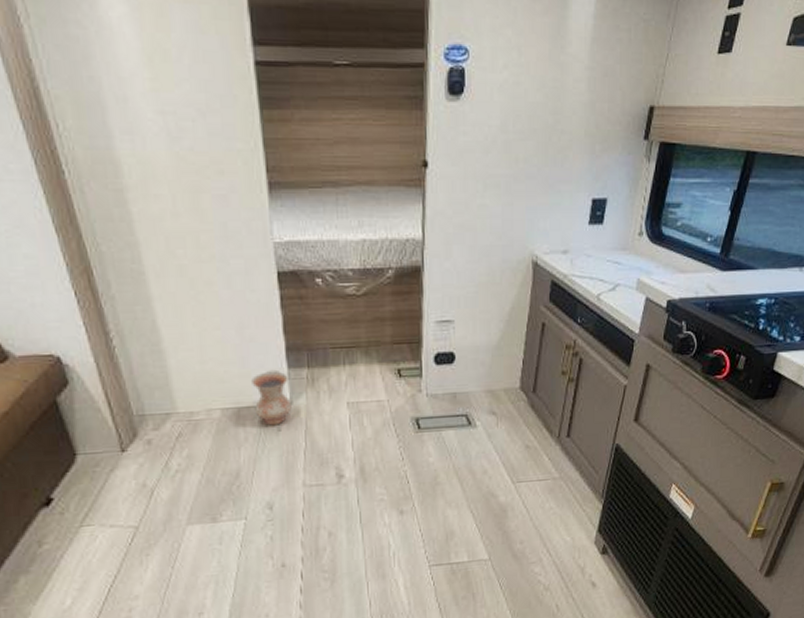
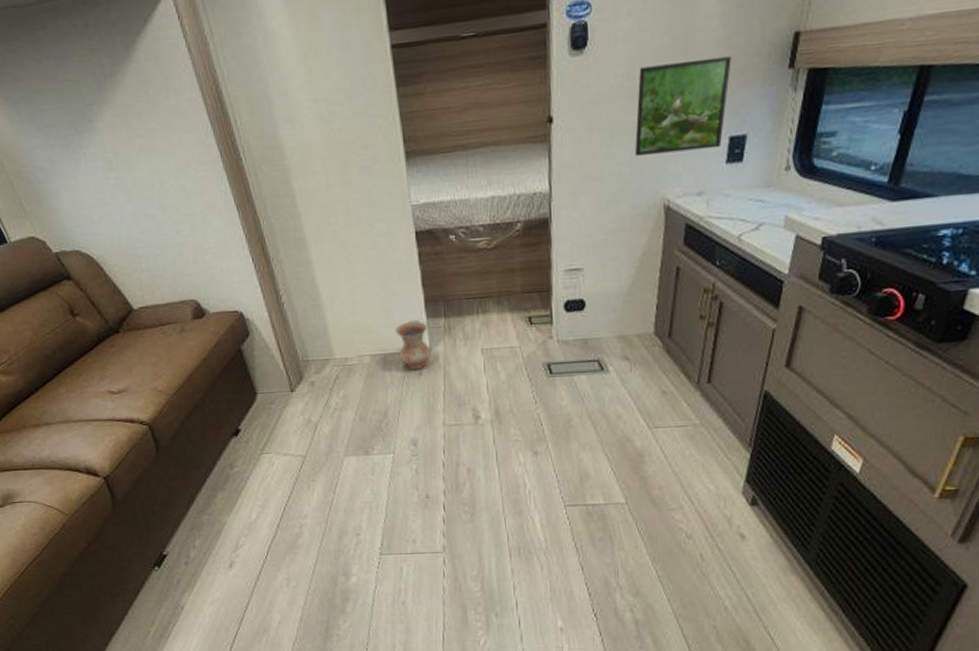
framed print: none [507,120,596,211] -> present [635,56,732,157]

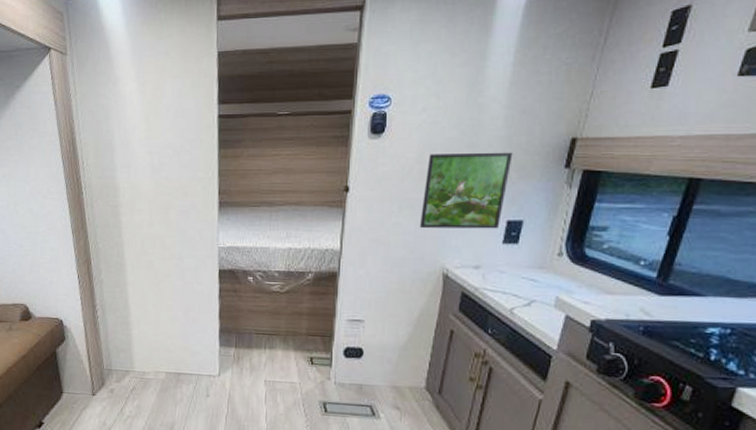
ceramic jug: present [395,319,431,370] -> none [191,346,219,392]

